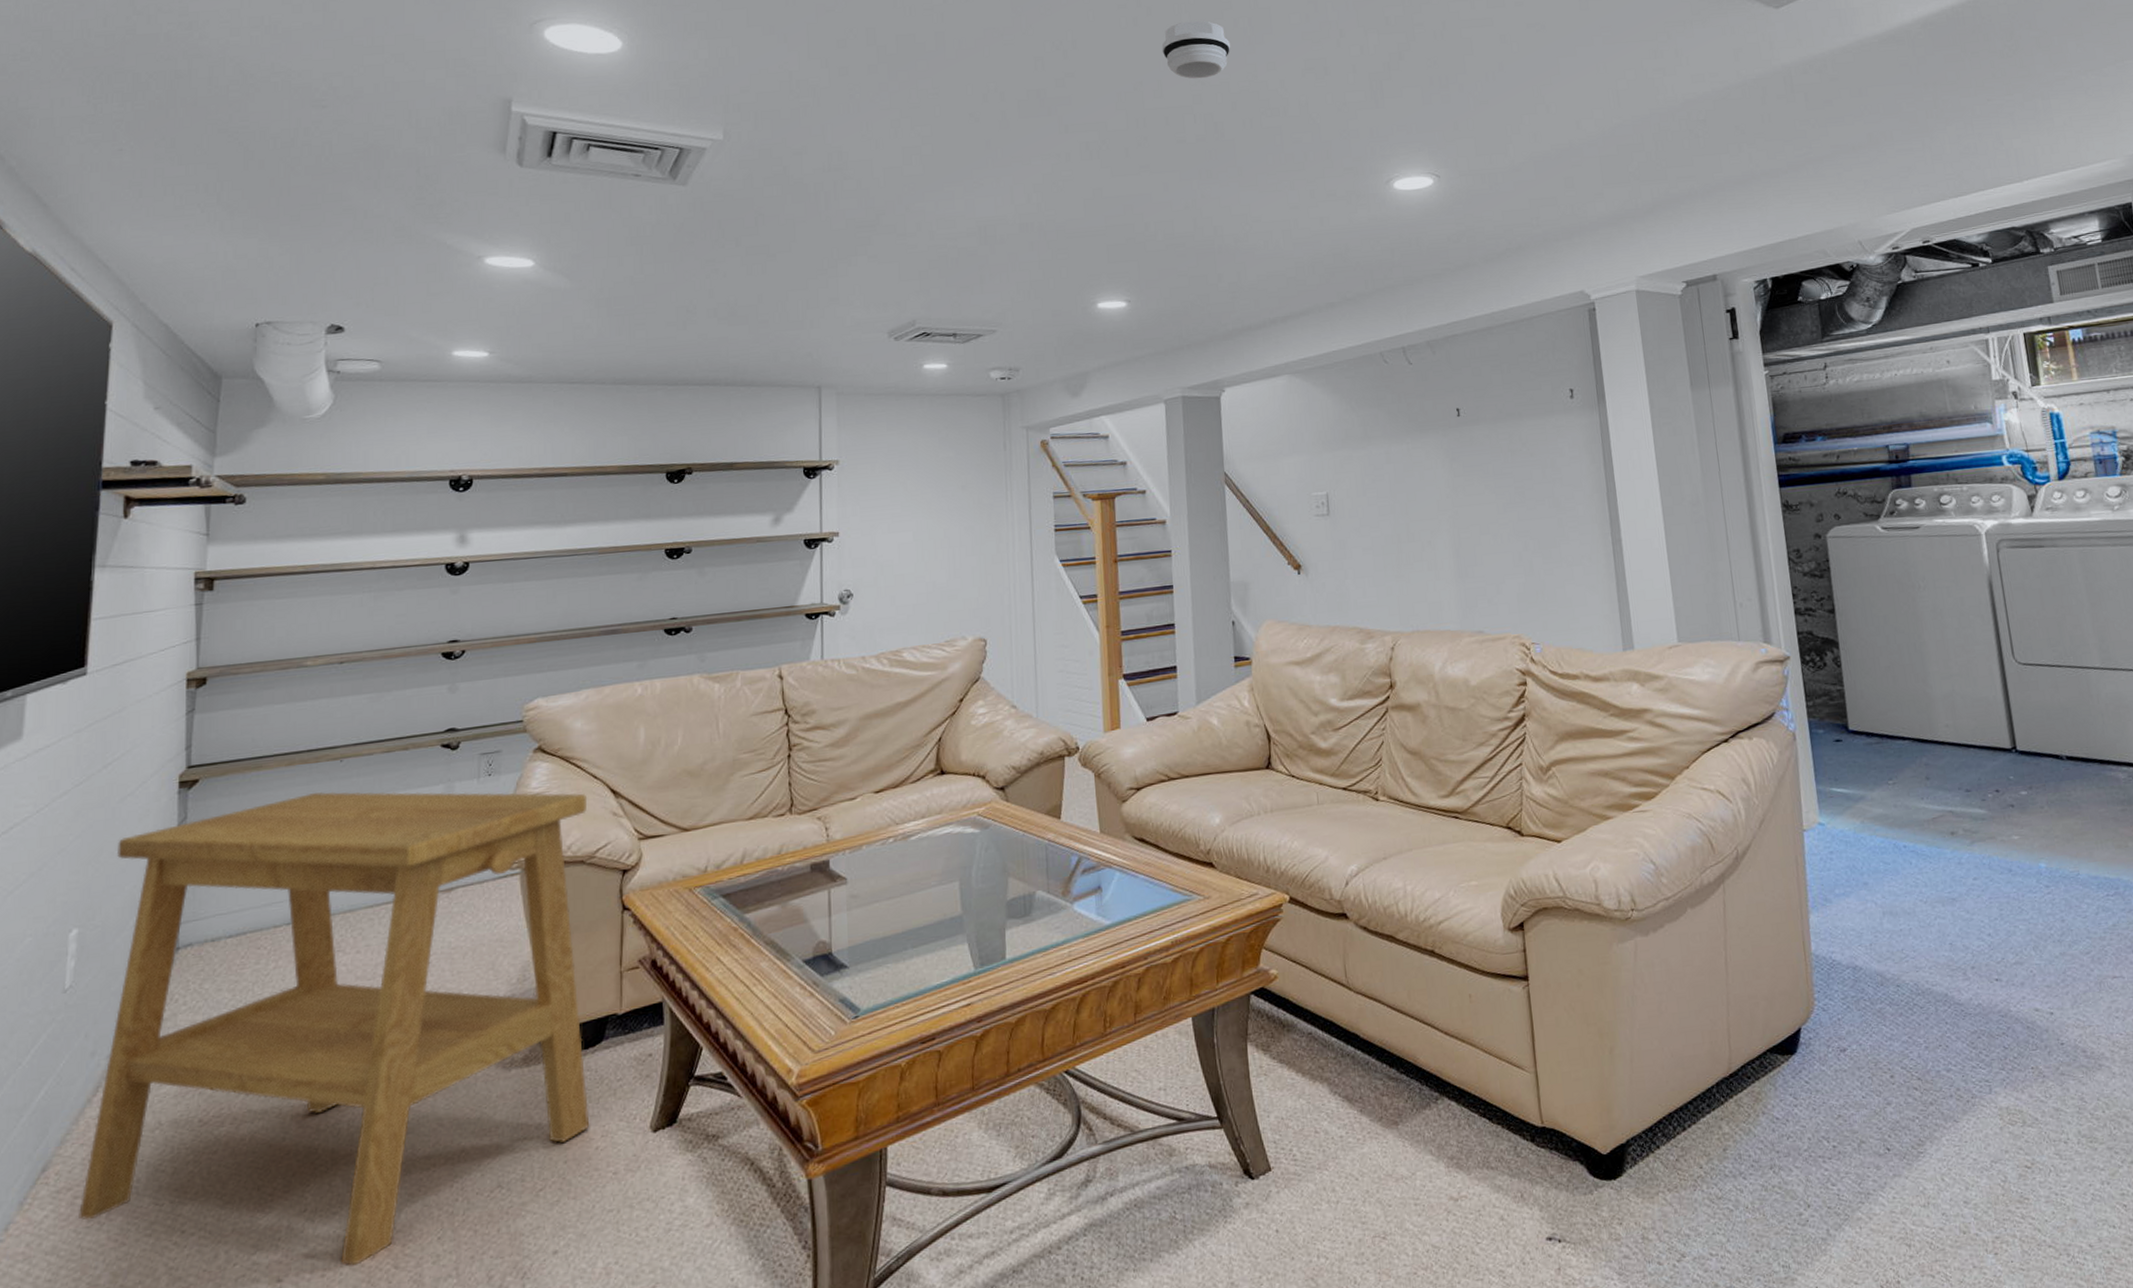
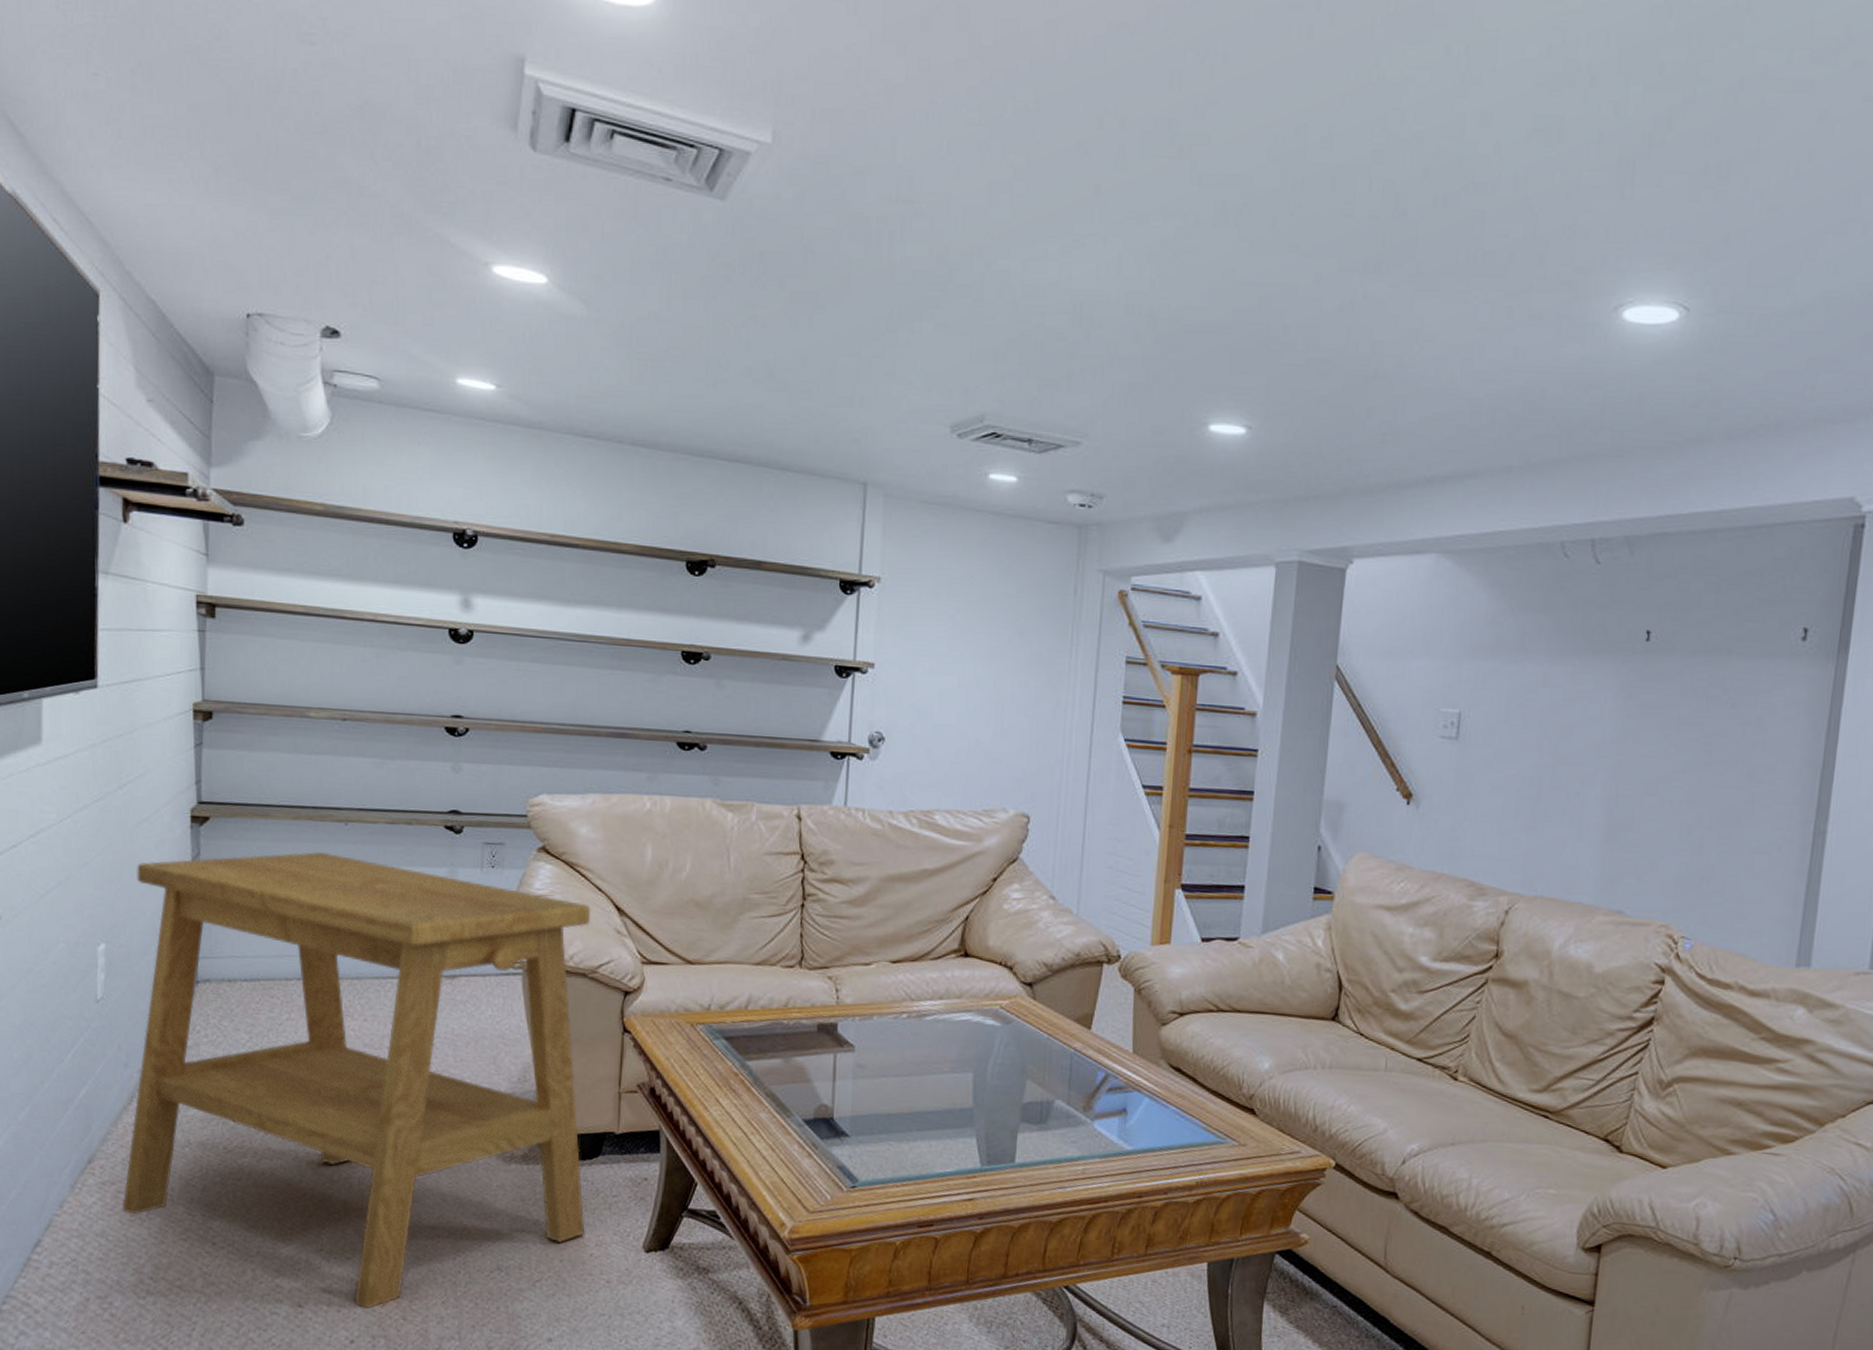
smoke detector: present [1161,20,1231,79] -> none [1340,39,1436,128]

